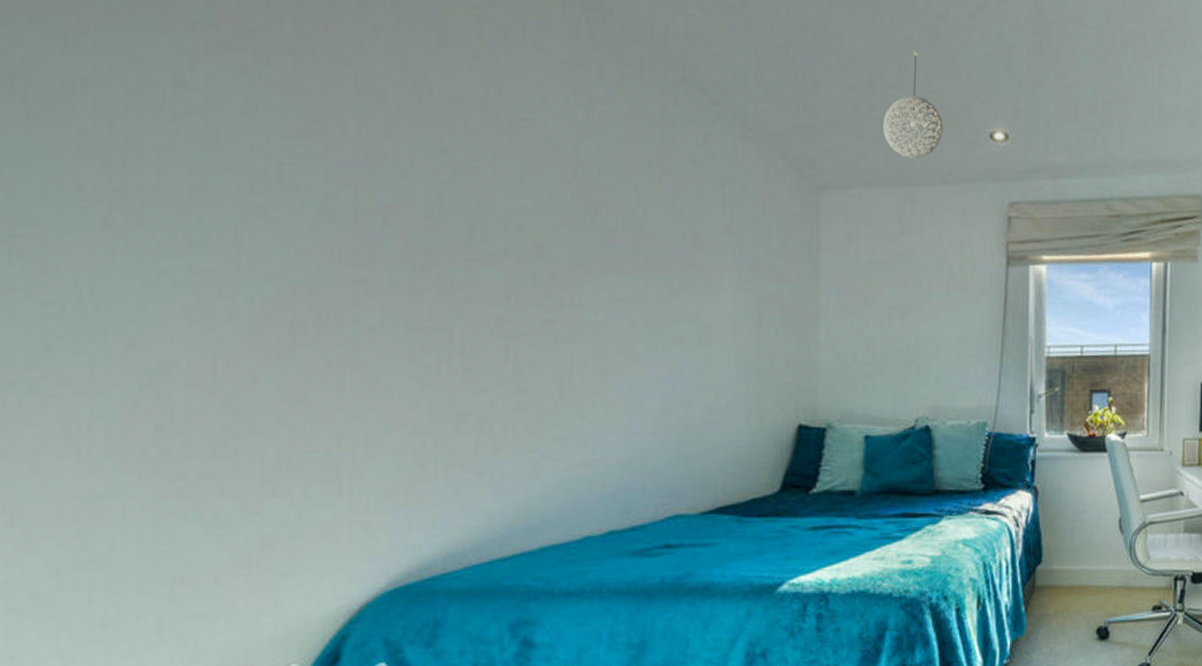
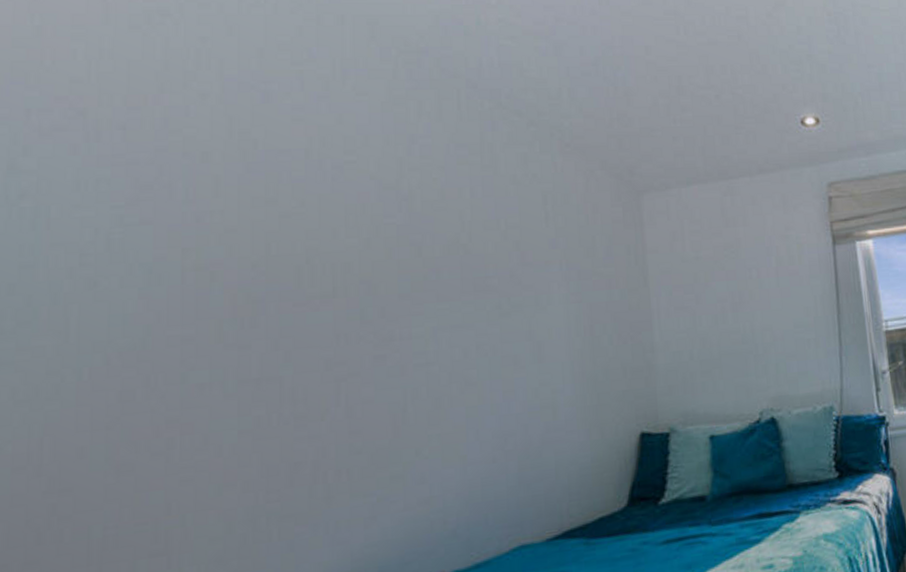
pendant light: present [882,50,943,159] -> none [695,51,755,153]

